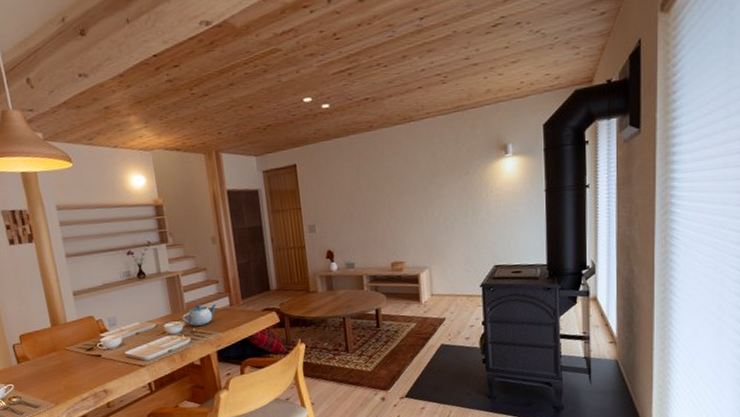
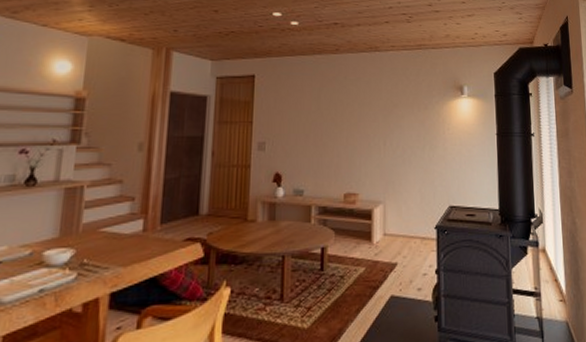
teapot: present [181,303,217,326] -> none [71,227,125,256]

